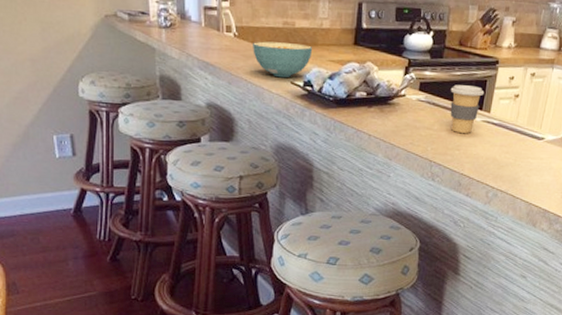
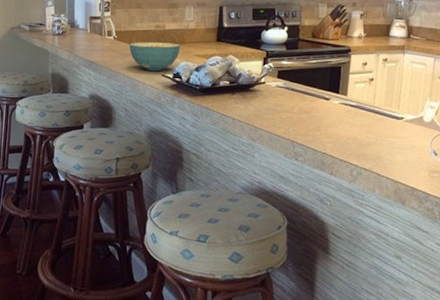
coffee cup: present [450,84,484,133] -> none [307,71,340,115]

